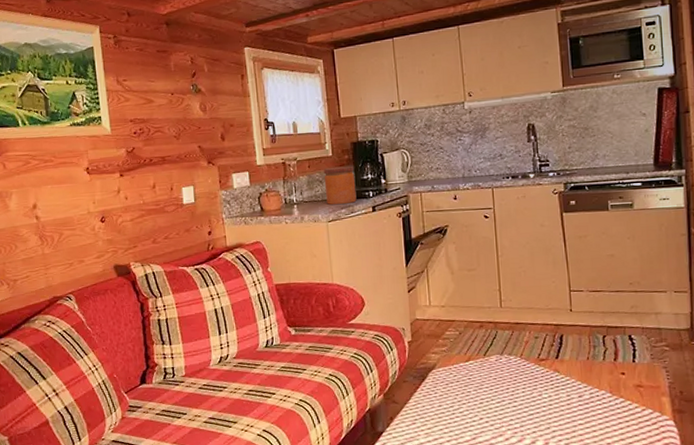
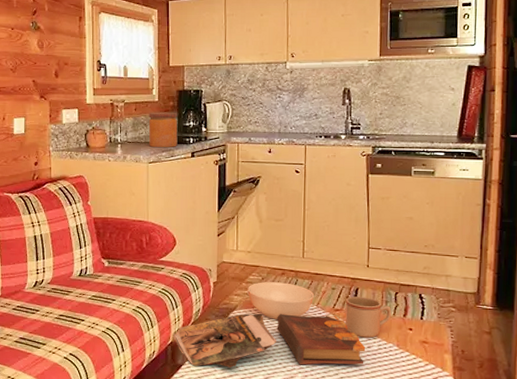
magazine: none [371,370,482,432] -> present [173,313,277,368]
bowl: none [445,335,517,375] -> present [247,282,315,319]
book: none [479,365,577,422] -> present [276,314,366,365]
mug: none [550,343,601,387] -> present [345,296,391,338]

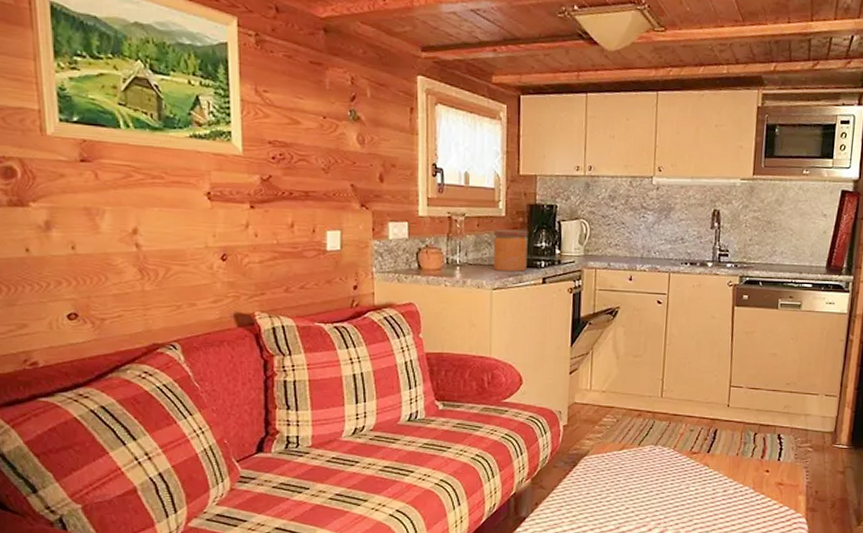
magazine: present [173,313,277,368] -> none [517,458,631,518]
bowl: present [247,282,315,319] -> none [600,424,672,465]
book: present [276,314,366,365] -> none [630,458,722,513]
mug: present [345,296,391,338] -> none [702,438,749,481]

